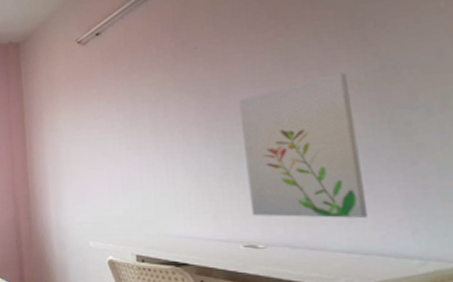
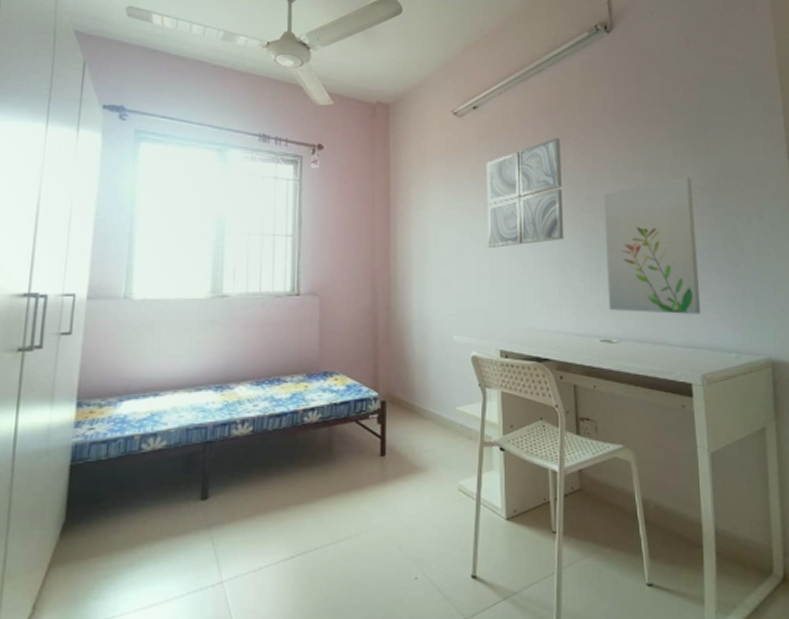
wall art: none [111,50,197,161] -> present [486,137,564,248]

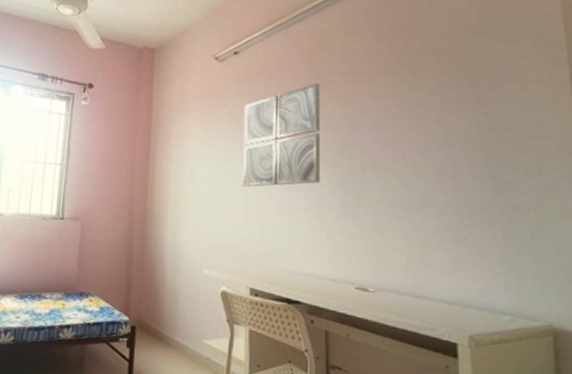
wall art: present [603,177,701,314] -> none [363,126,470,270]

